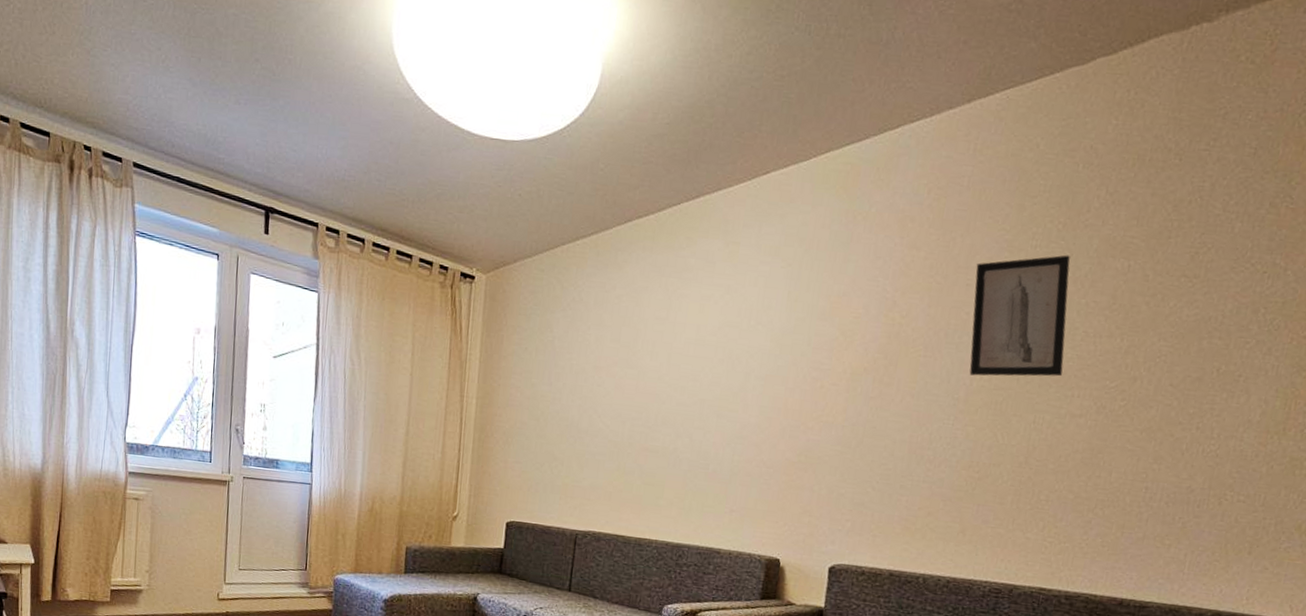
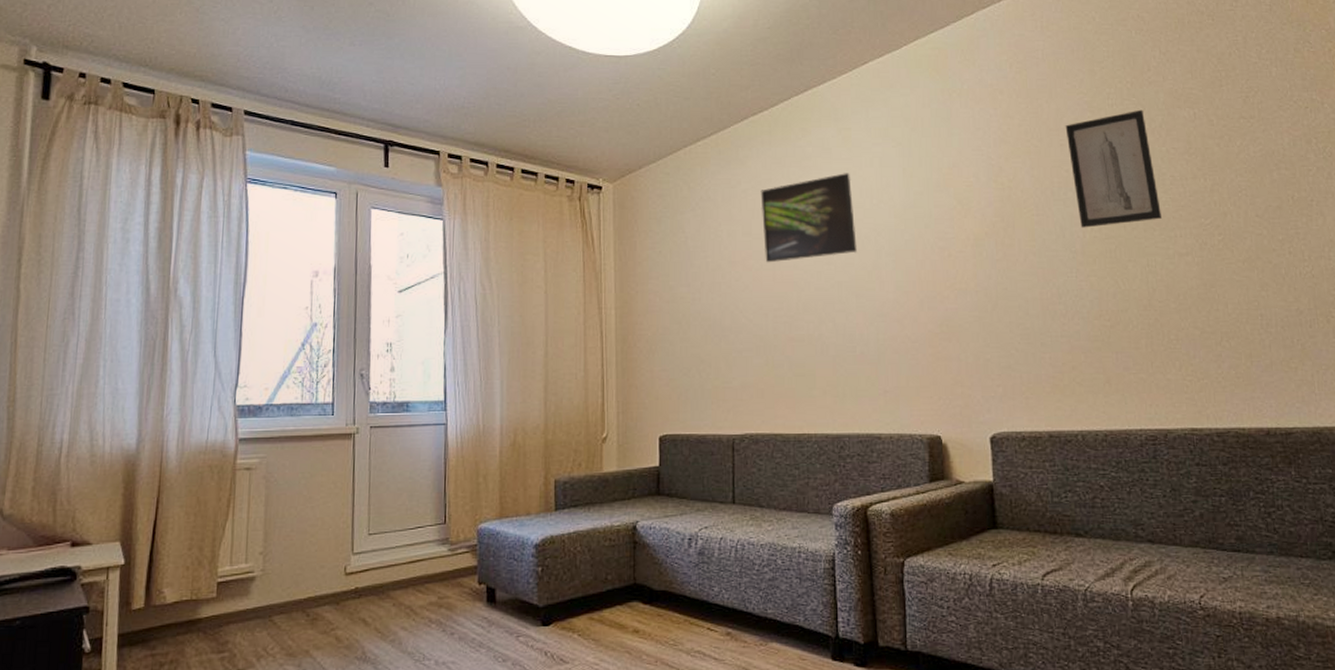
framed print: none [630,289,732,373] -> present [760,173,857,263]

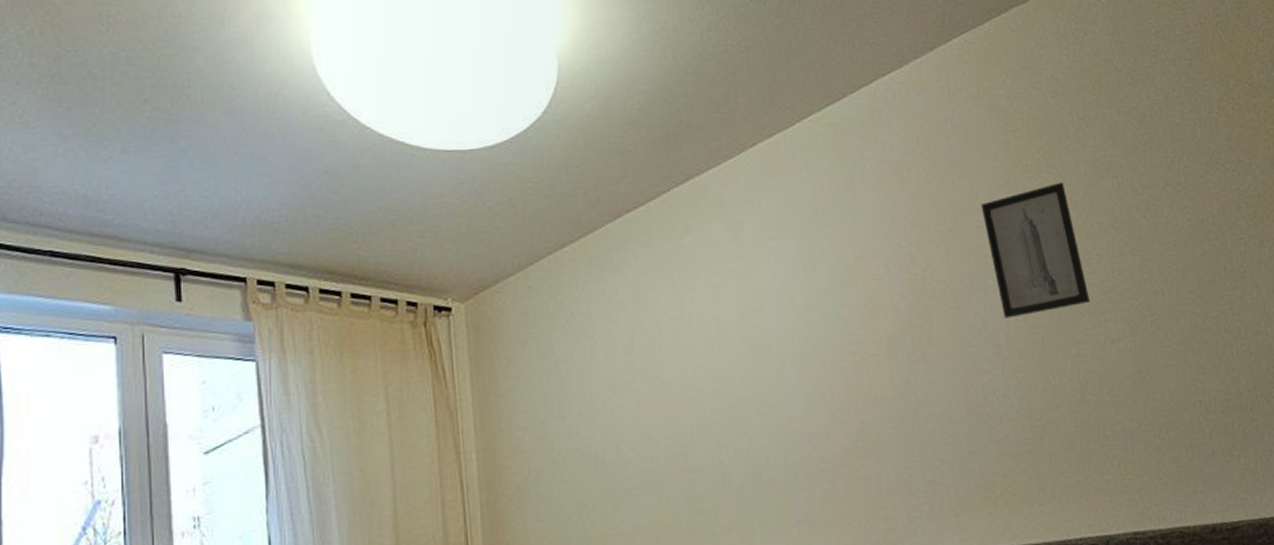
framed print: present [760,173,857,263] -> none [641,273,757,385]

